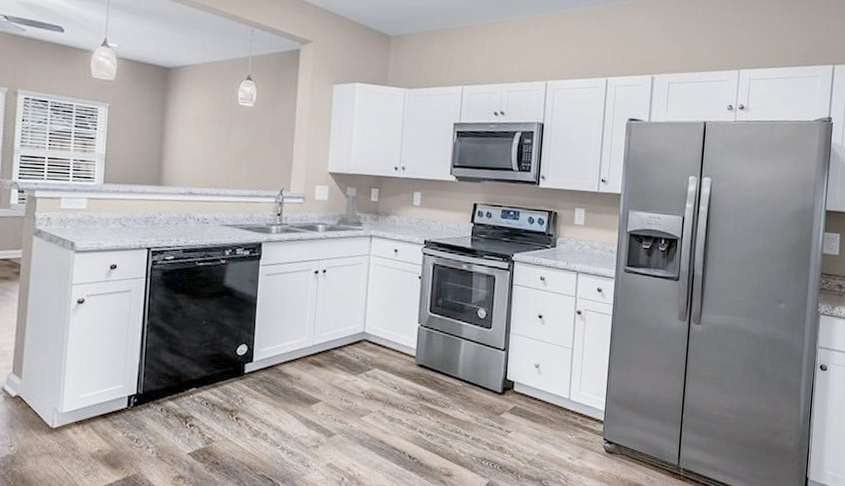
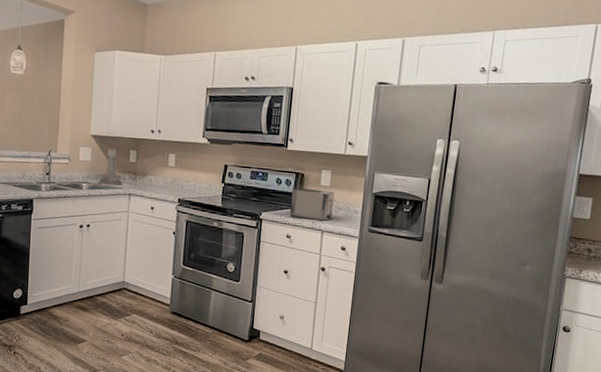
toaster: none [543,227,590,262] -> present [289,188,335,222]

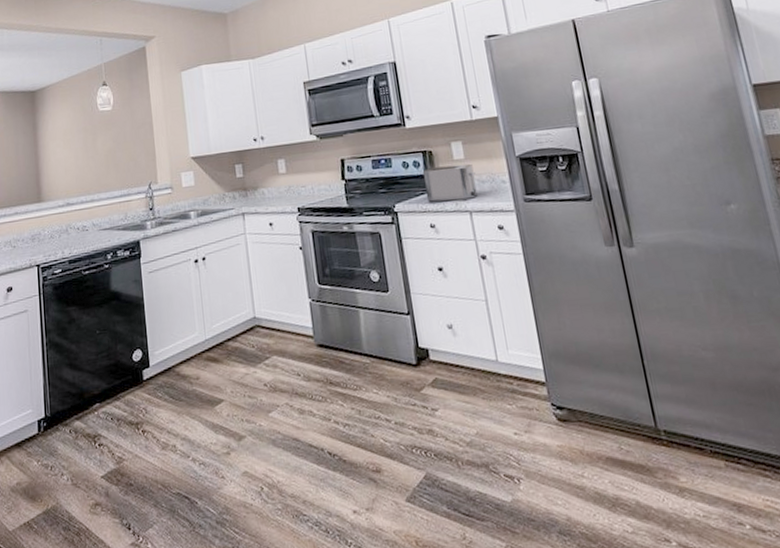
paper towel holder: present [98,148,123,187] -> none [206,166,234,210]

